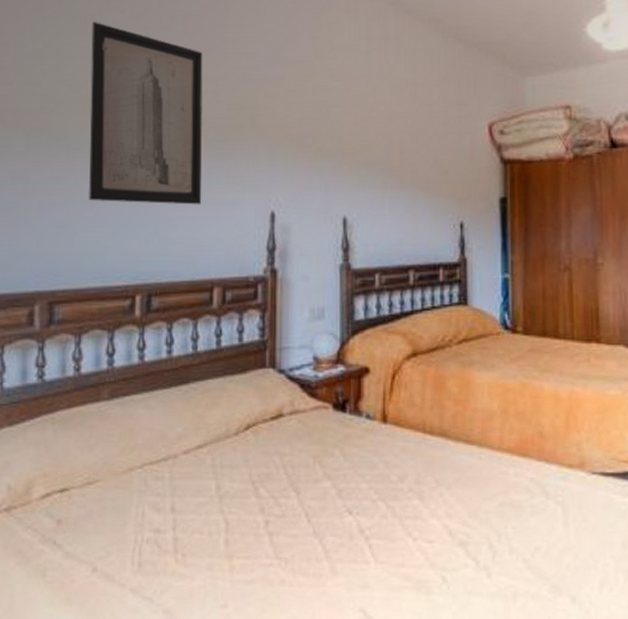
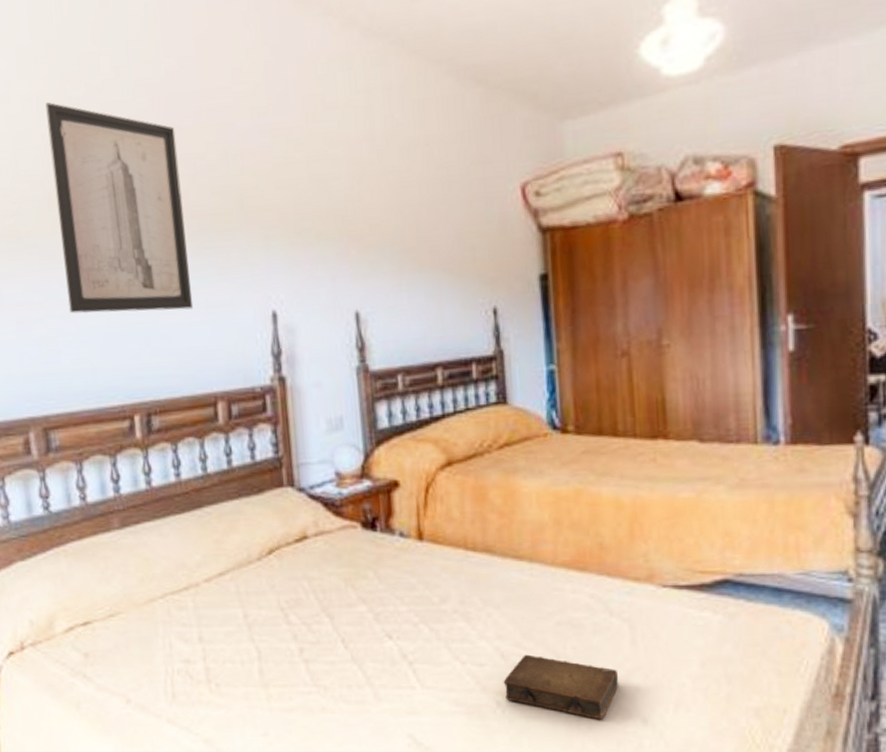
book: none [449,533,551,597] -> present [503,654,618,720]

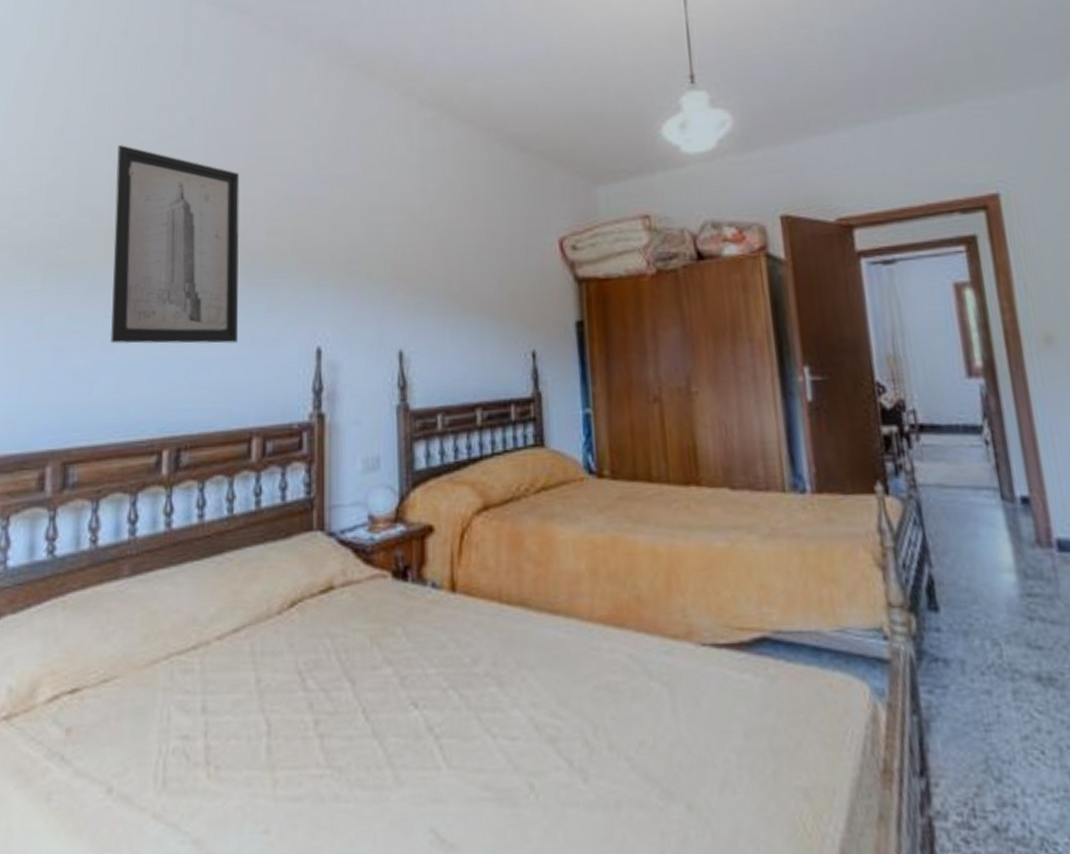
book: present [503,654,618,720] -> none [537,725,660,806]

